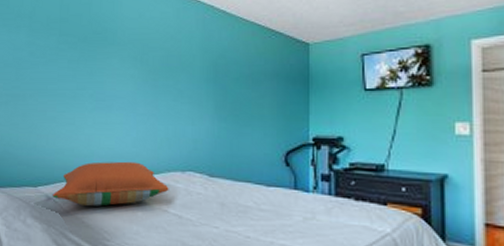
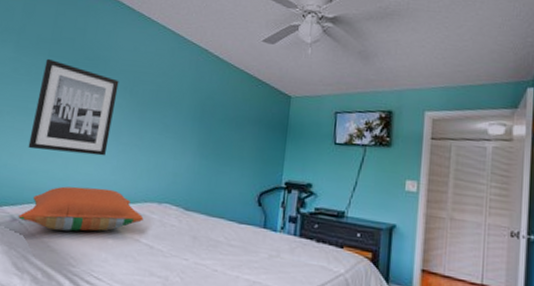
wall art: none [52,38,129,129] -> present [28,58,119,156]

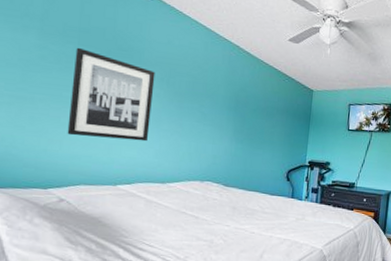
pillow: present [18,186,144,232] -> none [65,169,188,208]

